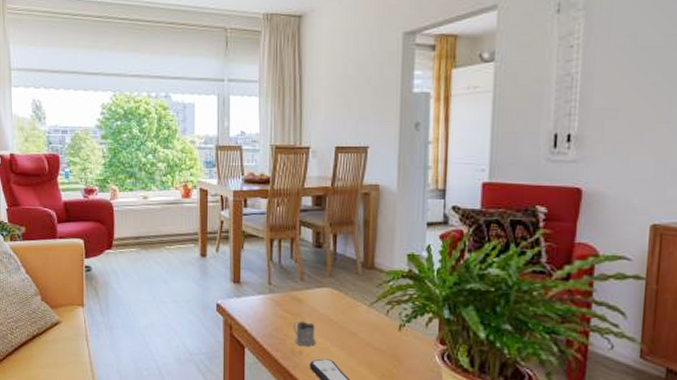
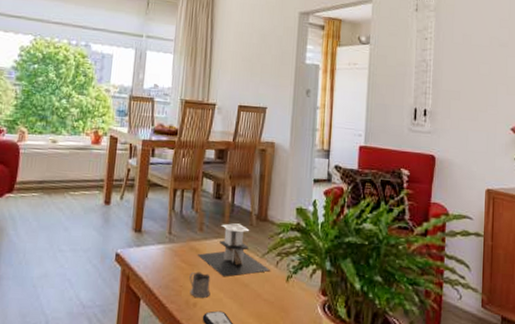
architectural model: none [300,272,380,326] -> present [198,223,270,277]

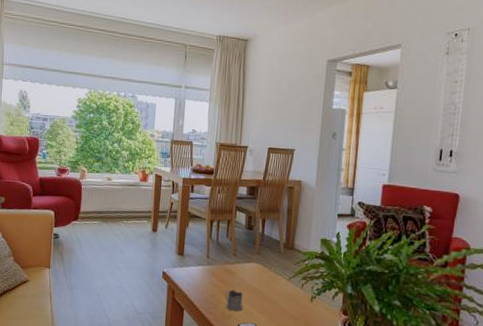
architectural model: present [198,223,270,277] -> none [232,250,296,295]

